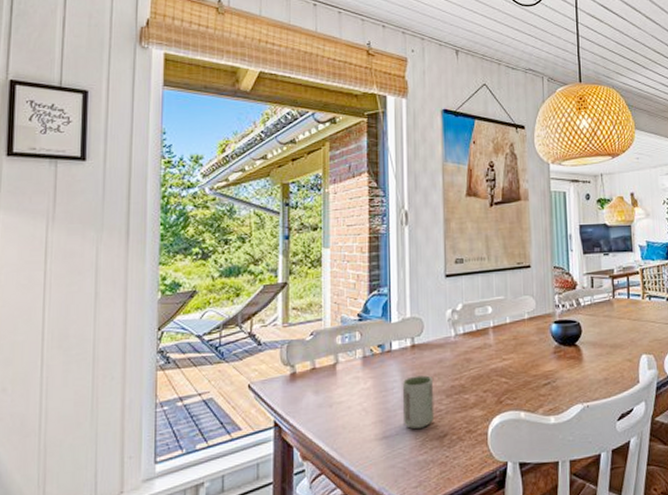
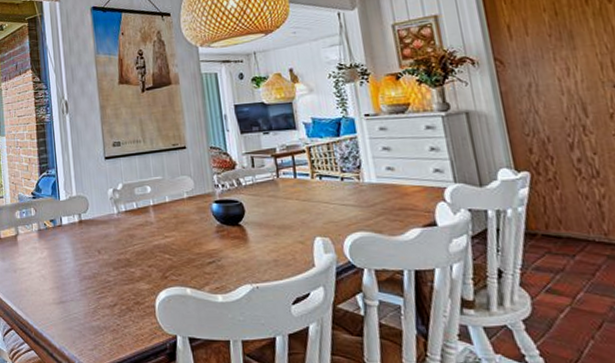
cup: present [402,375,435,429] -> none [73,249,104,296]

